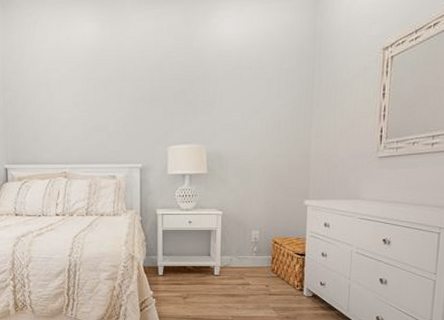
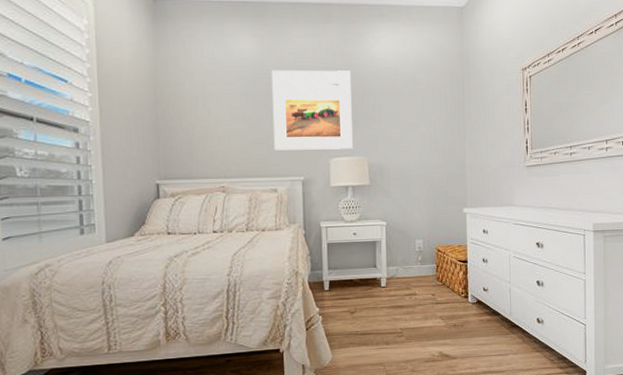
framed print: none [112,54,192,138] -> present [271,69,353,151]

